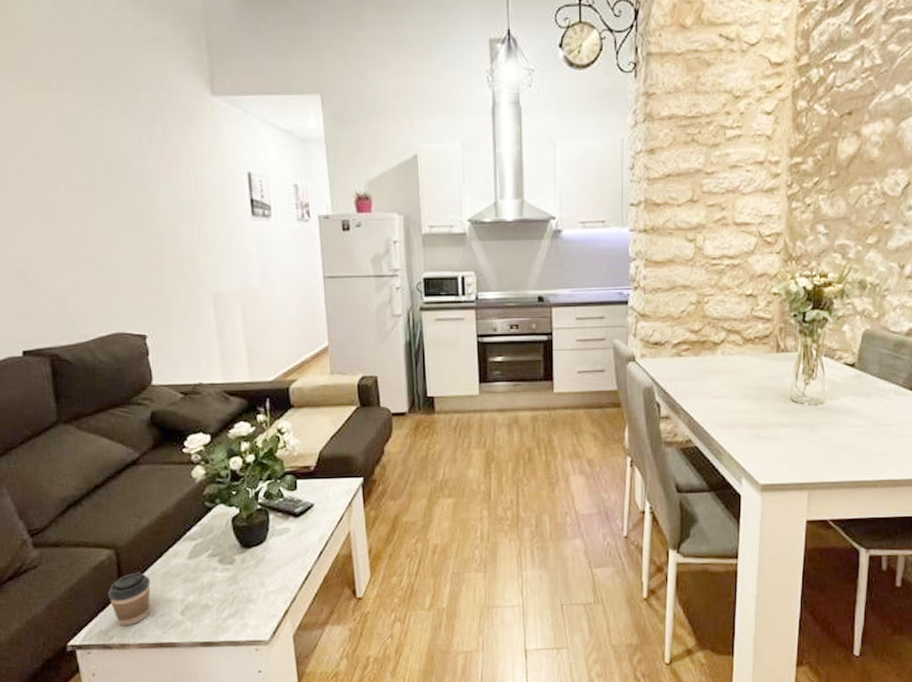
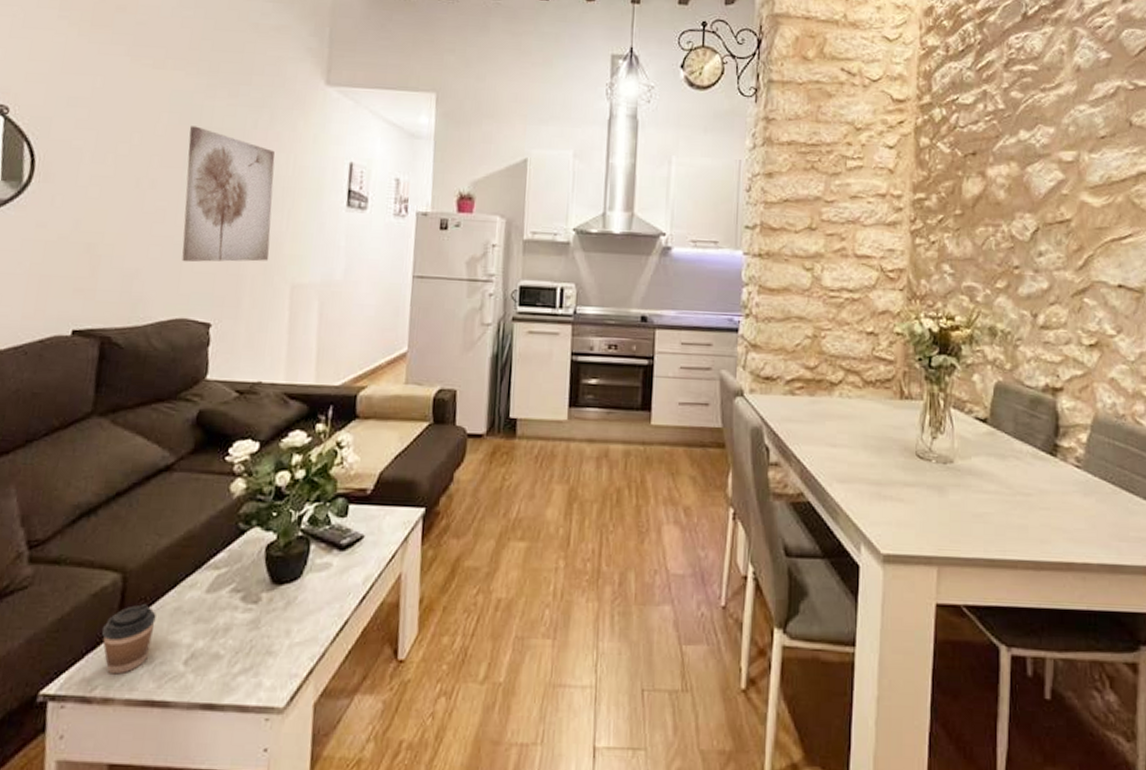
wall art: none [87,148,188,281] -> present [182,126,275,262]

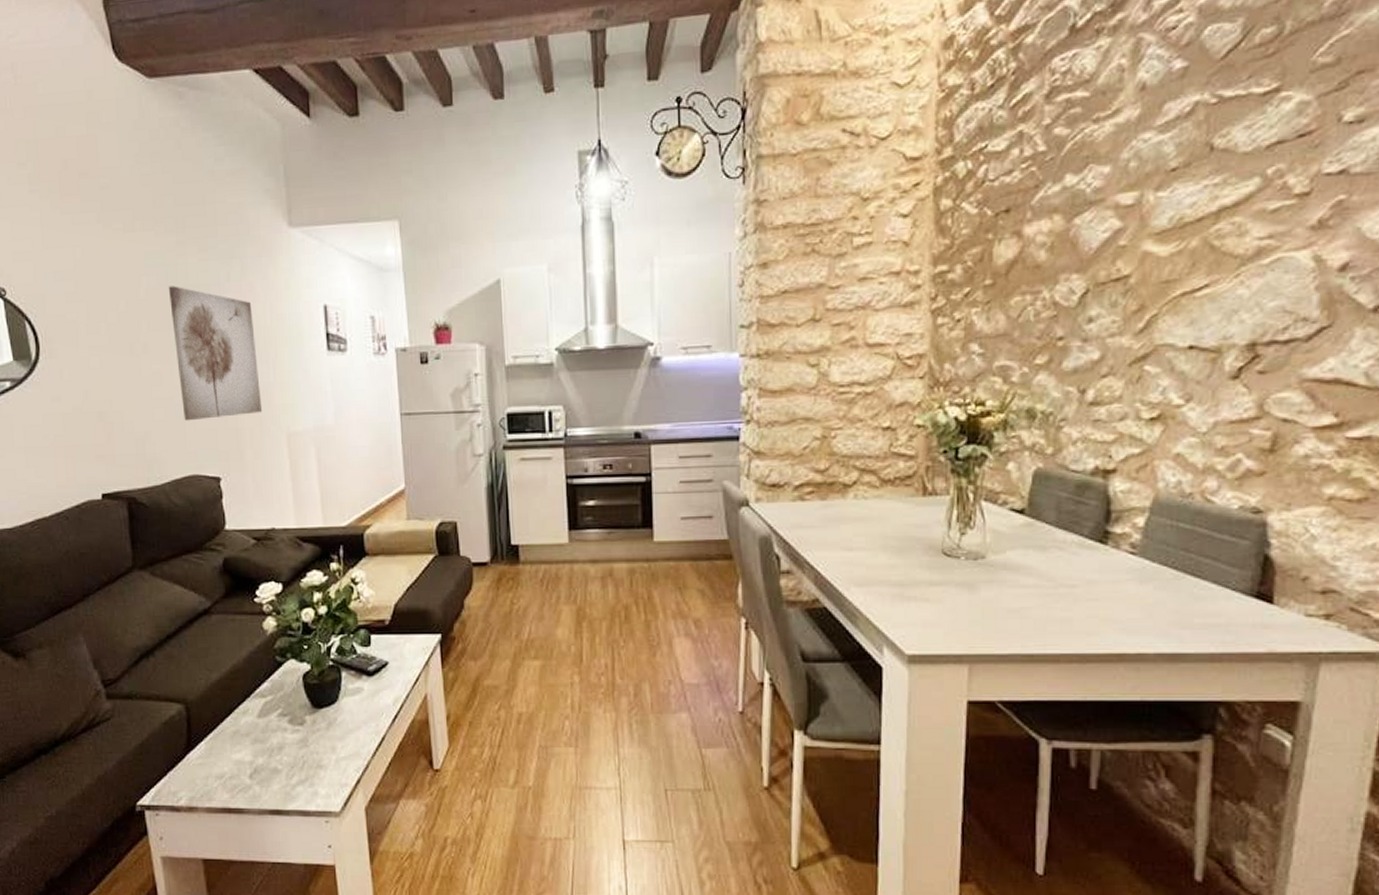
coffee cup: present [102,603,156,675] -> none [177,728,220,788]

